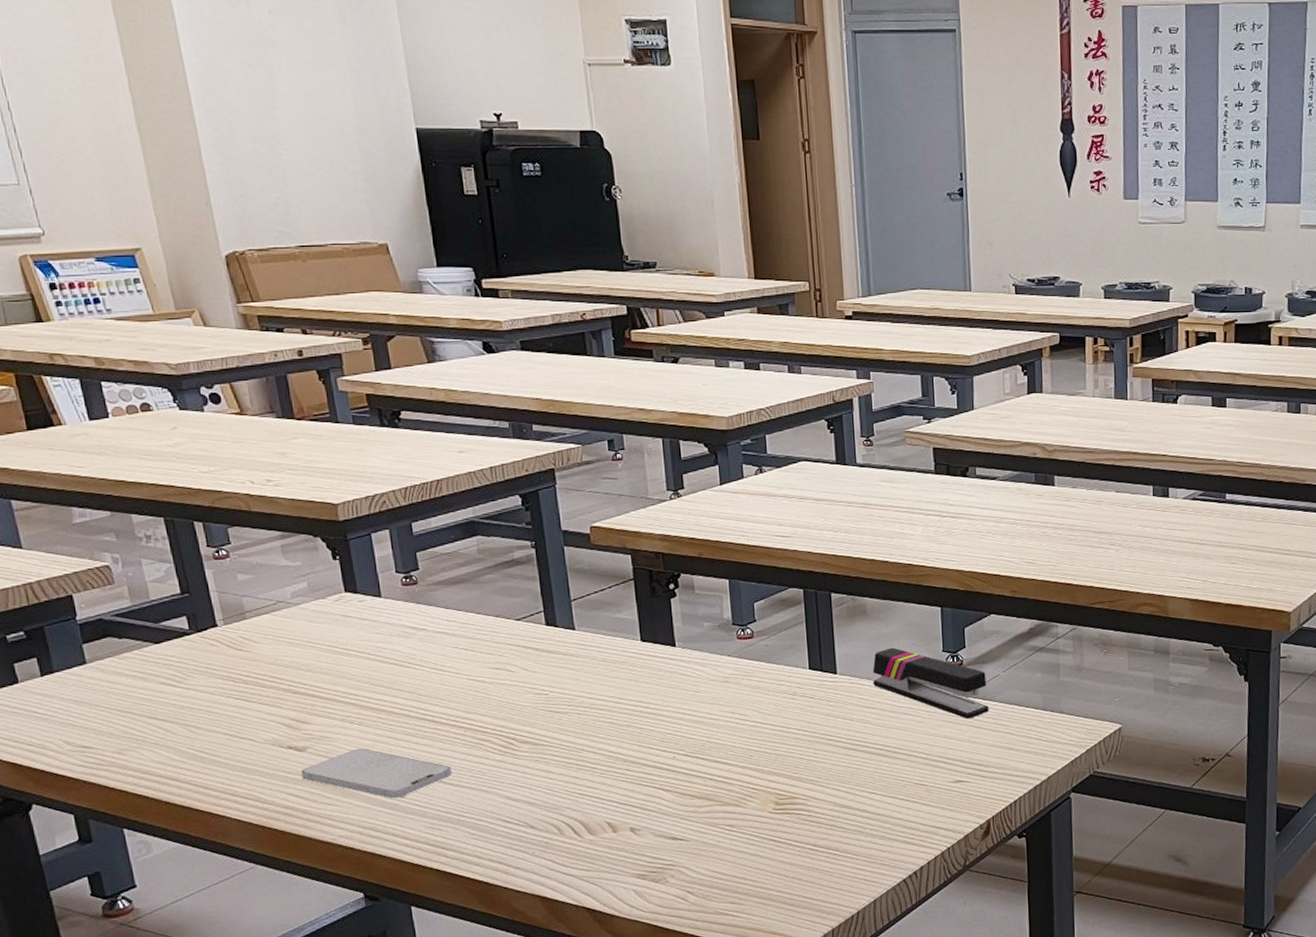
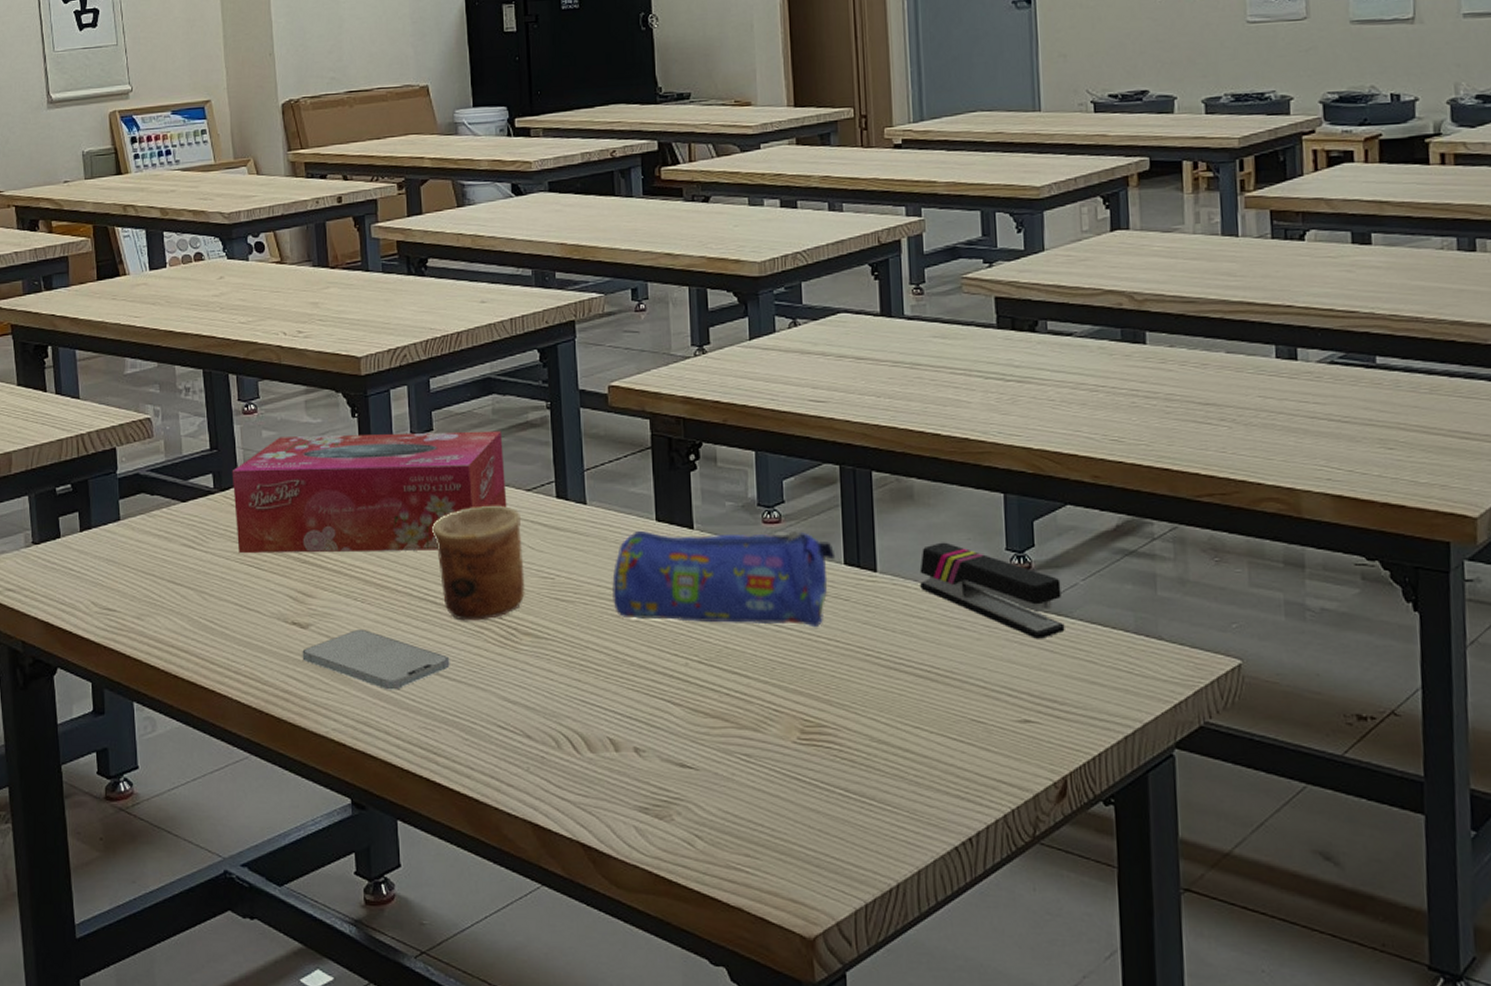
tissue box: none [207,568,499,689] -> present [232,430,507,554]
cup: none [425,634,521,735] -> present [432,506,525,621]
pencil case: none [602,644,802,724] -> present [611,530,836,628]

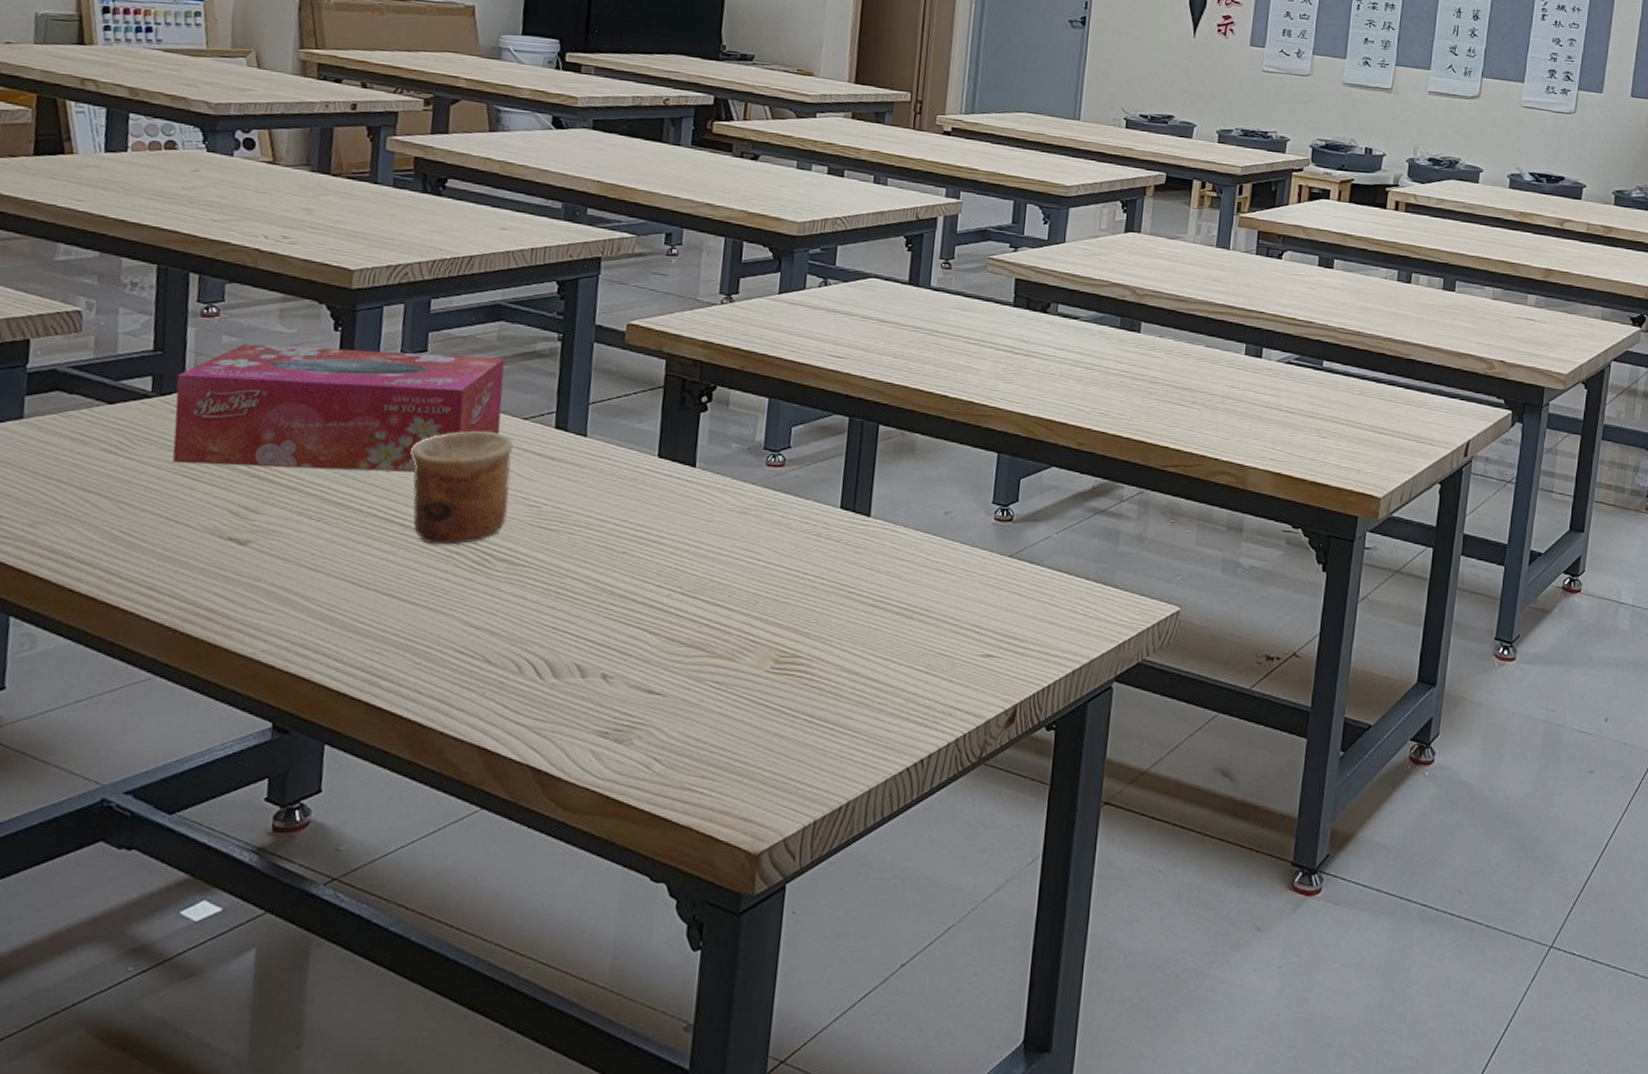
smartphone: present [302,630,450,690] -> none [235,549,412,612]
pencil case: present [611,530,836,628] -> none [600,465,833,566]
stapler: present [919,542,1065,639] -> none [909,493,1037,583]

